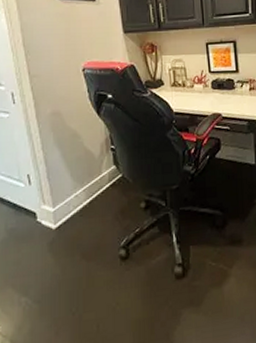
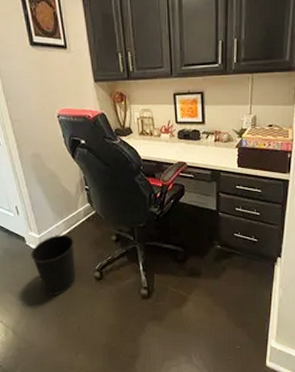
wastebasket: none [42,204,96,286] -> present [30,234,76,296]

